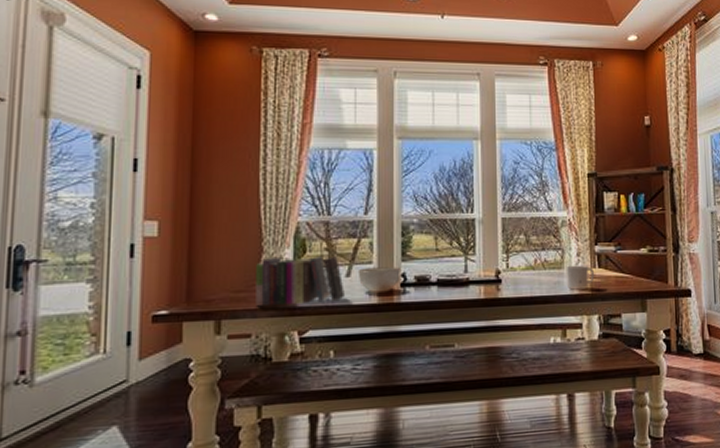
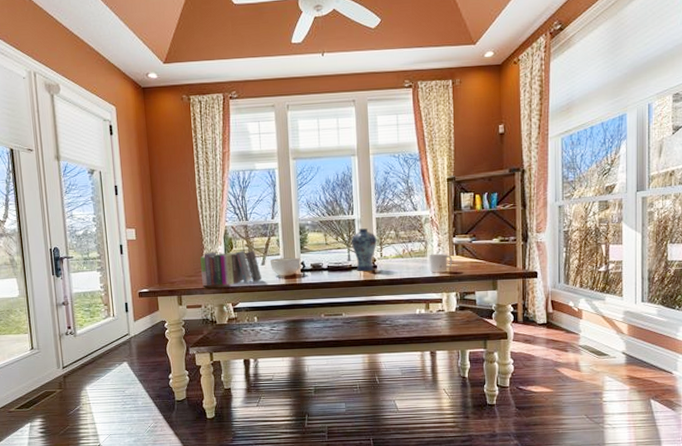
vase: none [469,231,503,288] -> present [350,228,377,272]

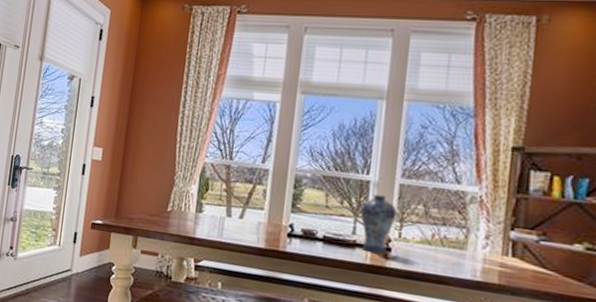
books: present [200,250,262,287] -> none [164,190,237,241]
bowl: present [269,257,300,276] -> none [249,212,289,239]
mug: present [428,253,453,273] -> none [467,247,506,278]

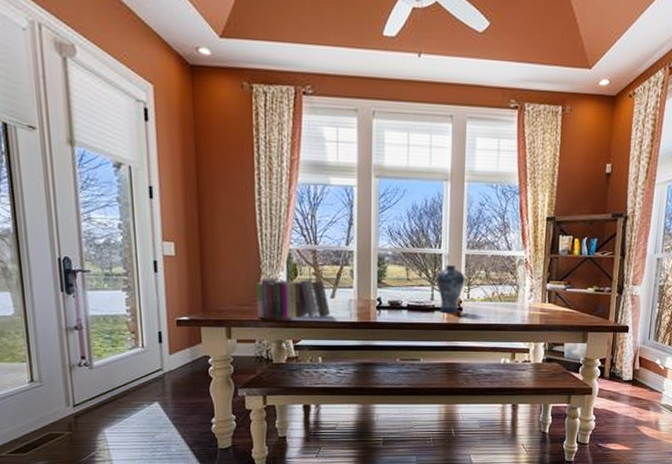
books: none [164,190,237,241] -> present [257,278,330,320]

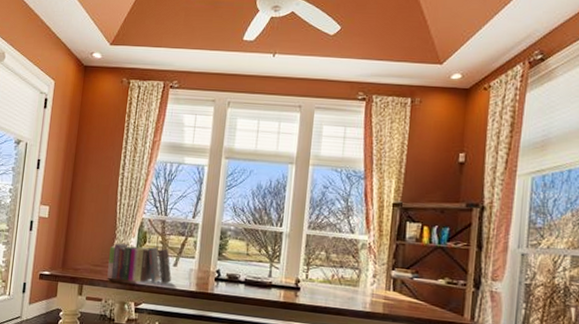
vase: present [435,265,465,314] -> none [274,243,305,293]

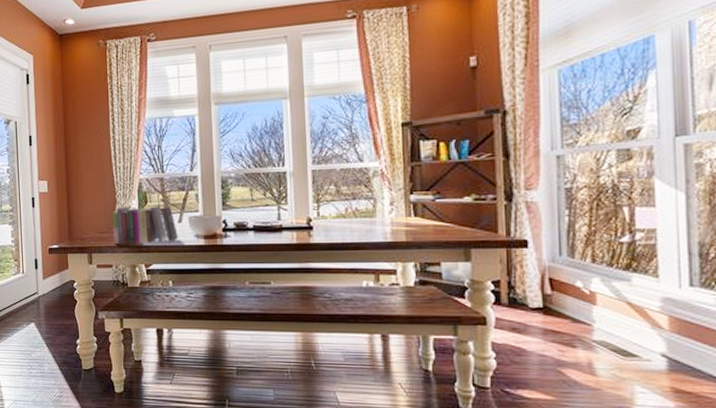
bowl: none [182,261,216,283] -> present [187,214,222,236]

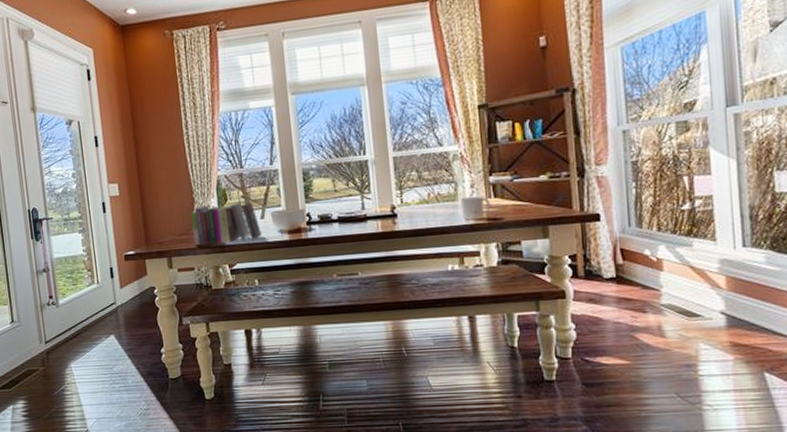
mug: none [378,213,410,238] -> present [460,196,491,220]

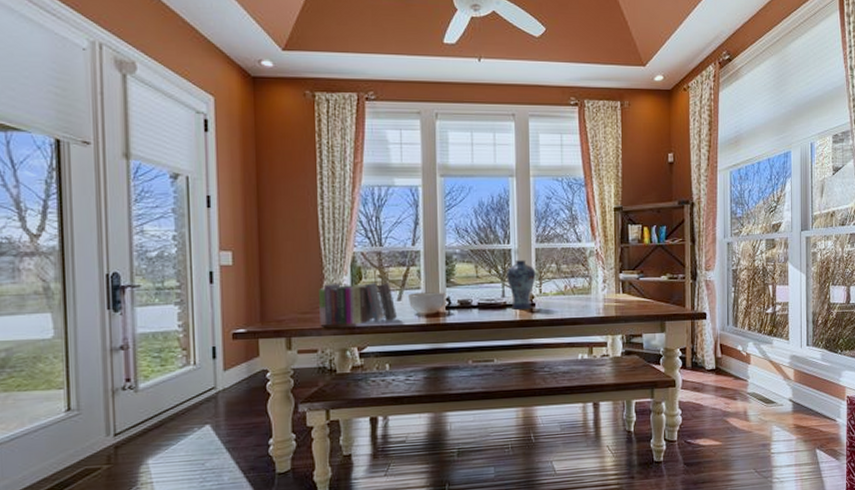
vase: none [364,170,396,222] -> present [506,260,536,311]
mug: present [460,196,491,220] -> none [593,290,619,313]

